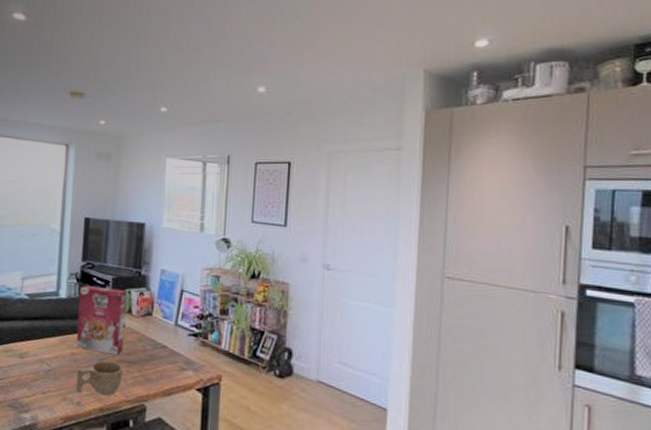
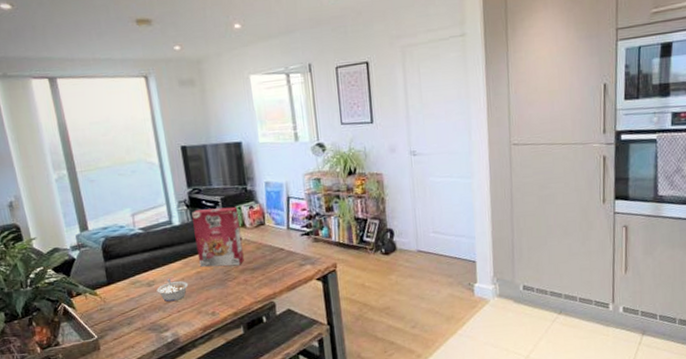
legume: none [27,354,61,381] -> present [156,279,189,302]
cup: present [75,360,123,396] -> none [205,271,249,304]

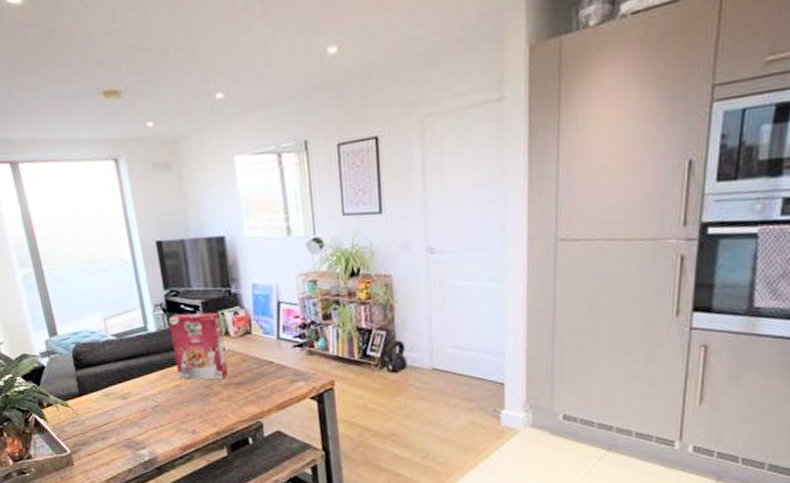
legume: present [156,279,189,302] -> none [131,392,167,418]

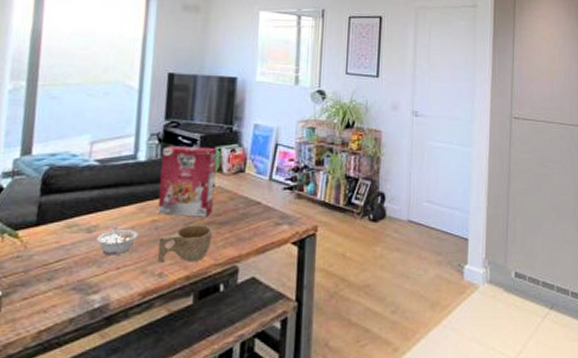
legume: none [131,392,167,418] -> present [96,225,139,255]
cup: none [185,386,233,422] -> present [157,225,212,263]

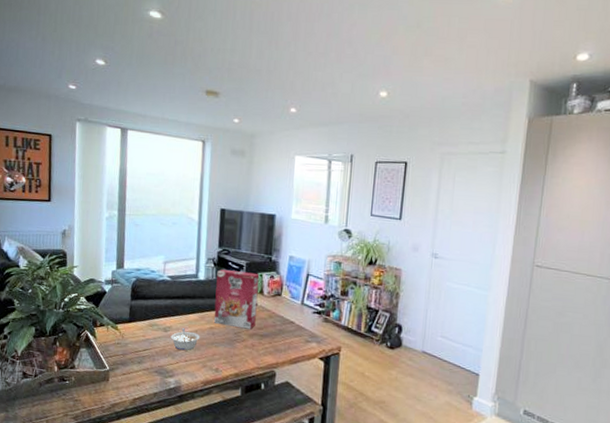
cup: present [157,225,212,263] -> none [214,334,255,364]

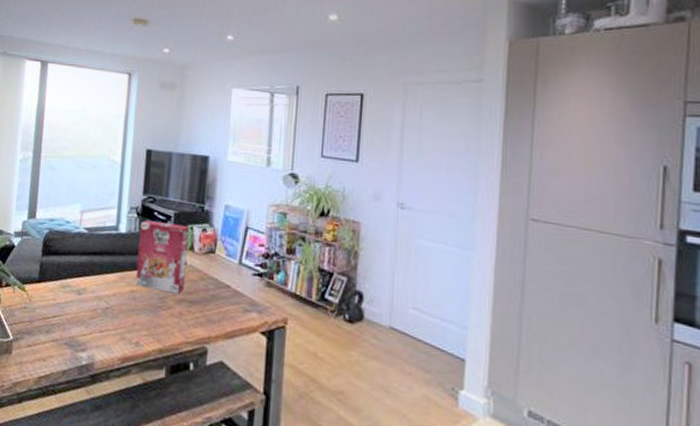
legume: present [170,328,200,351] -> none [84,290,119,318]

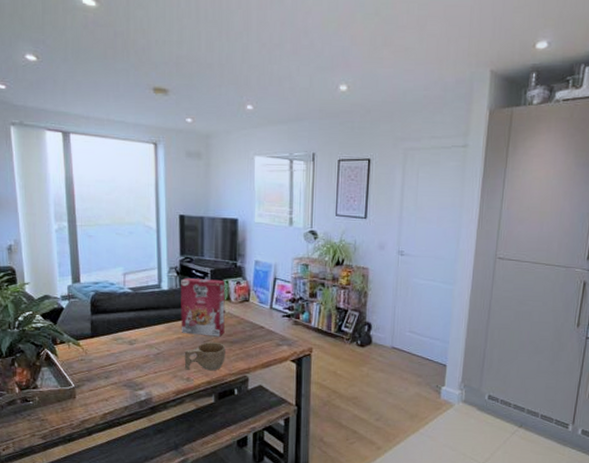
cup: none [134,299,184,337] -> present [184,342,225,371]

